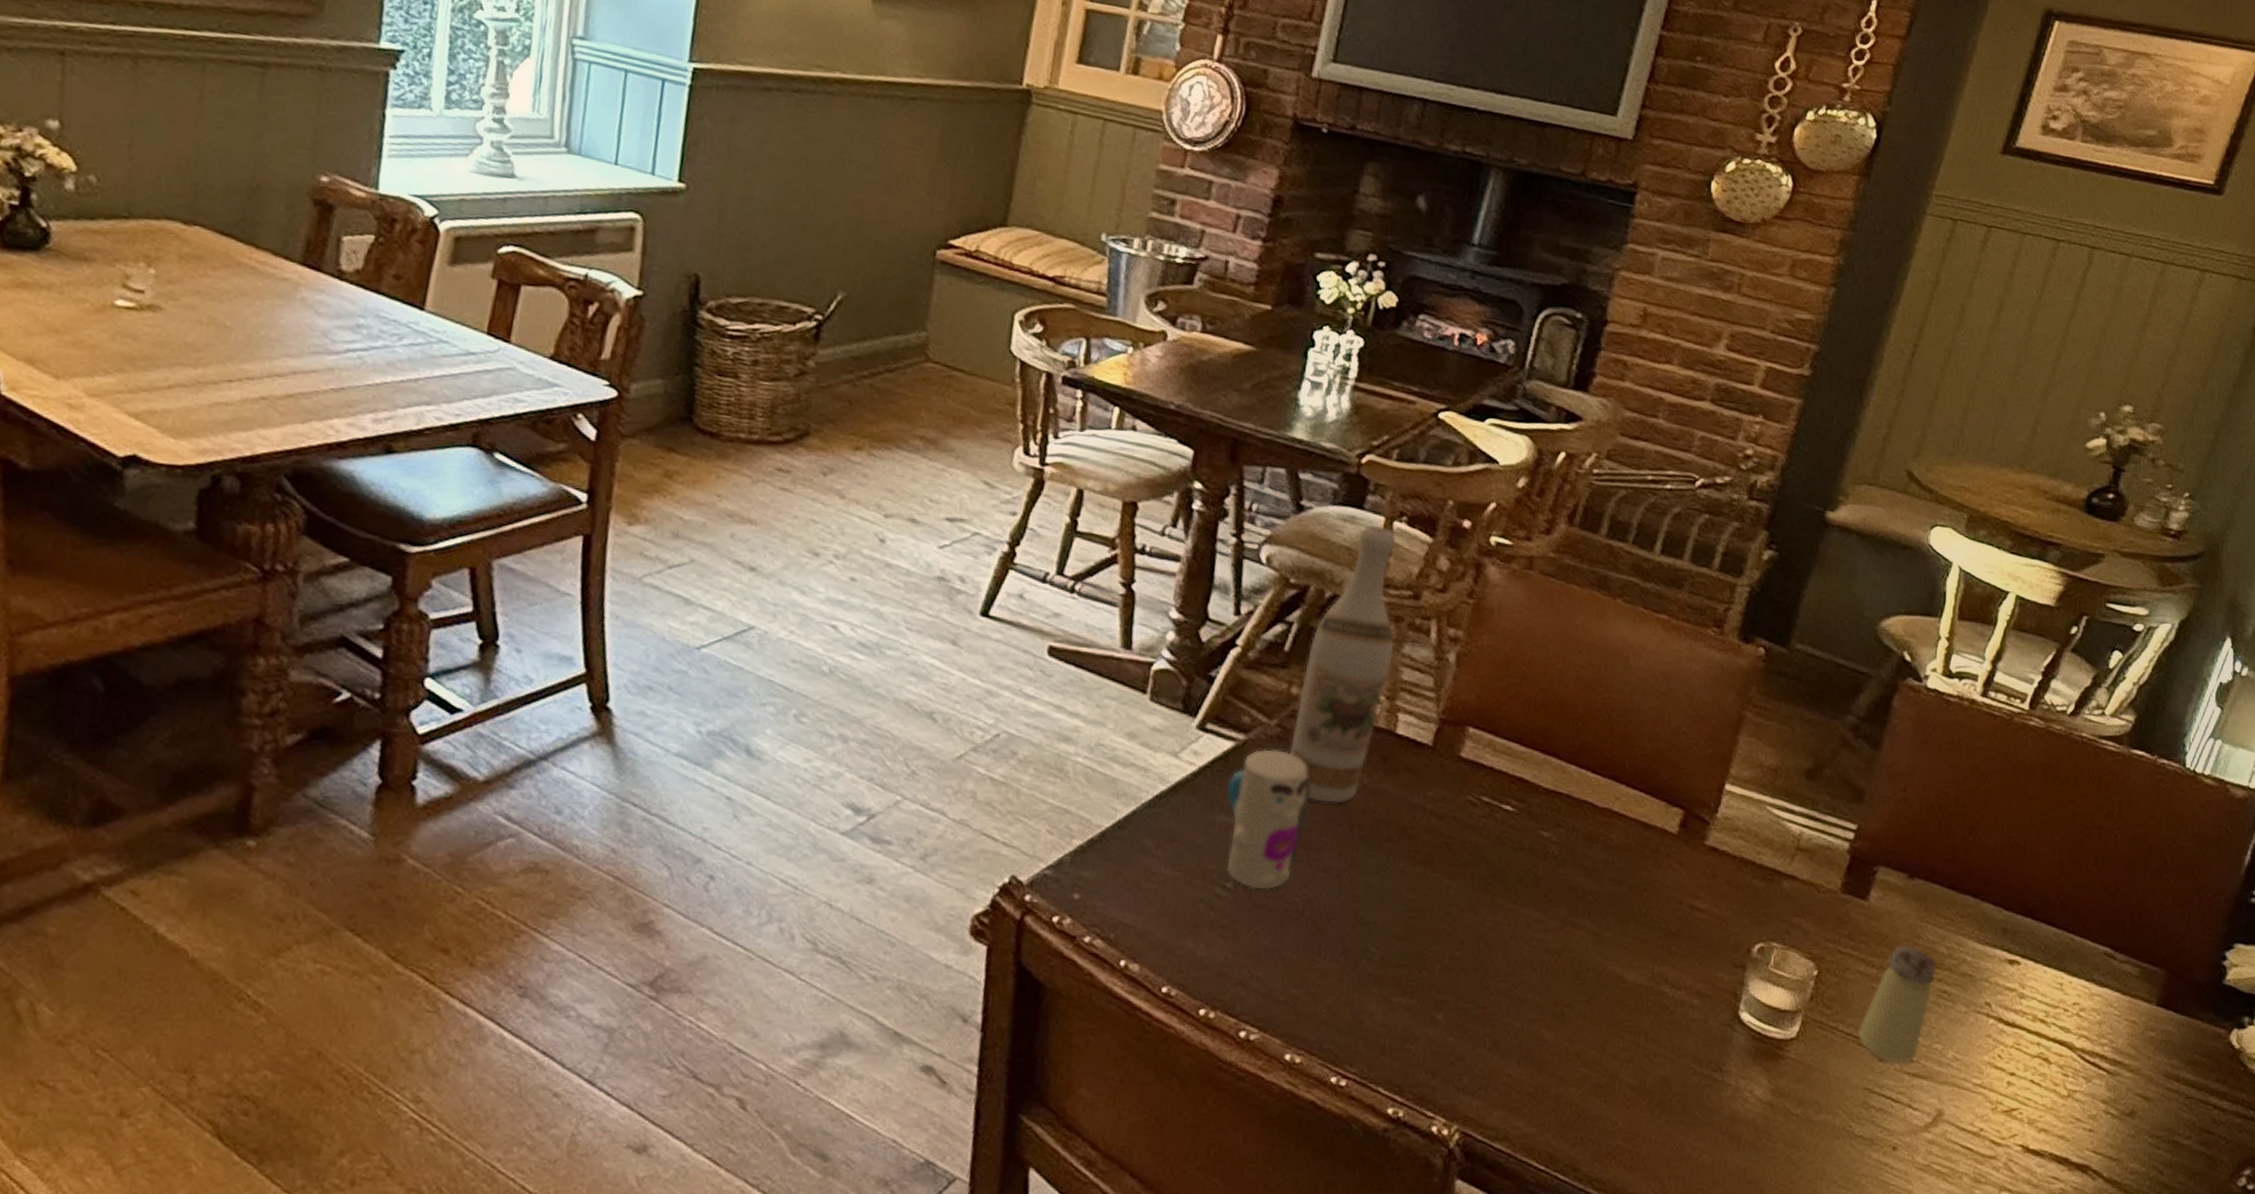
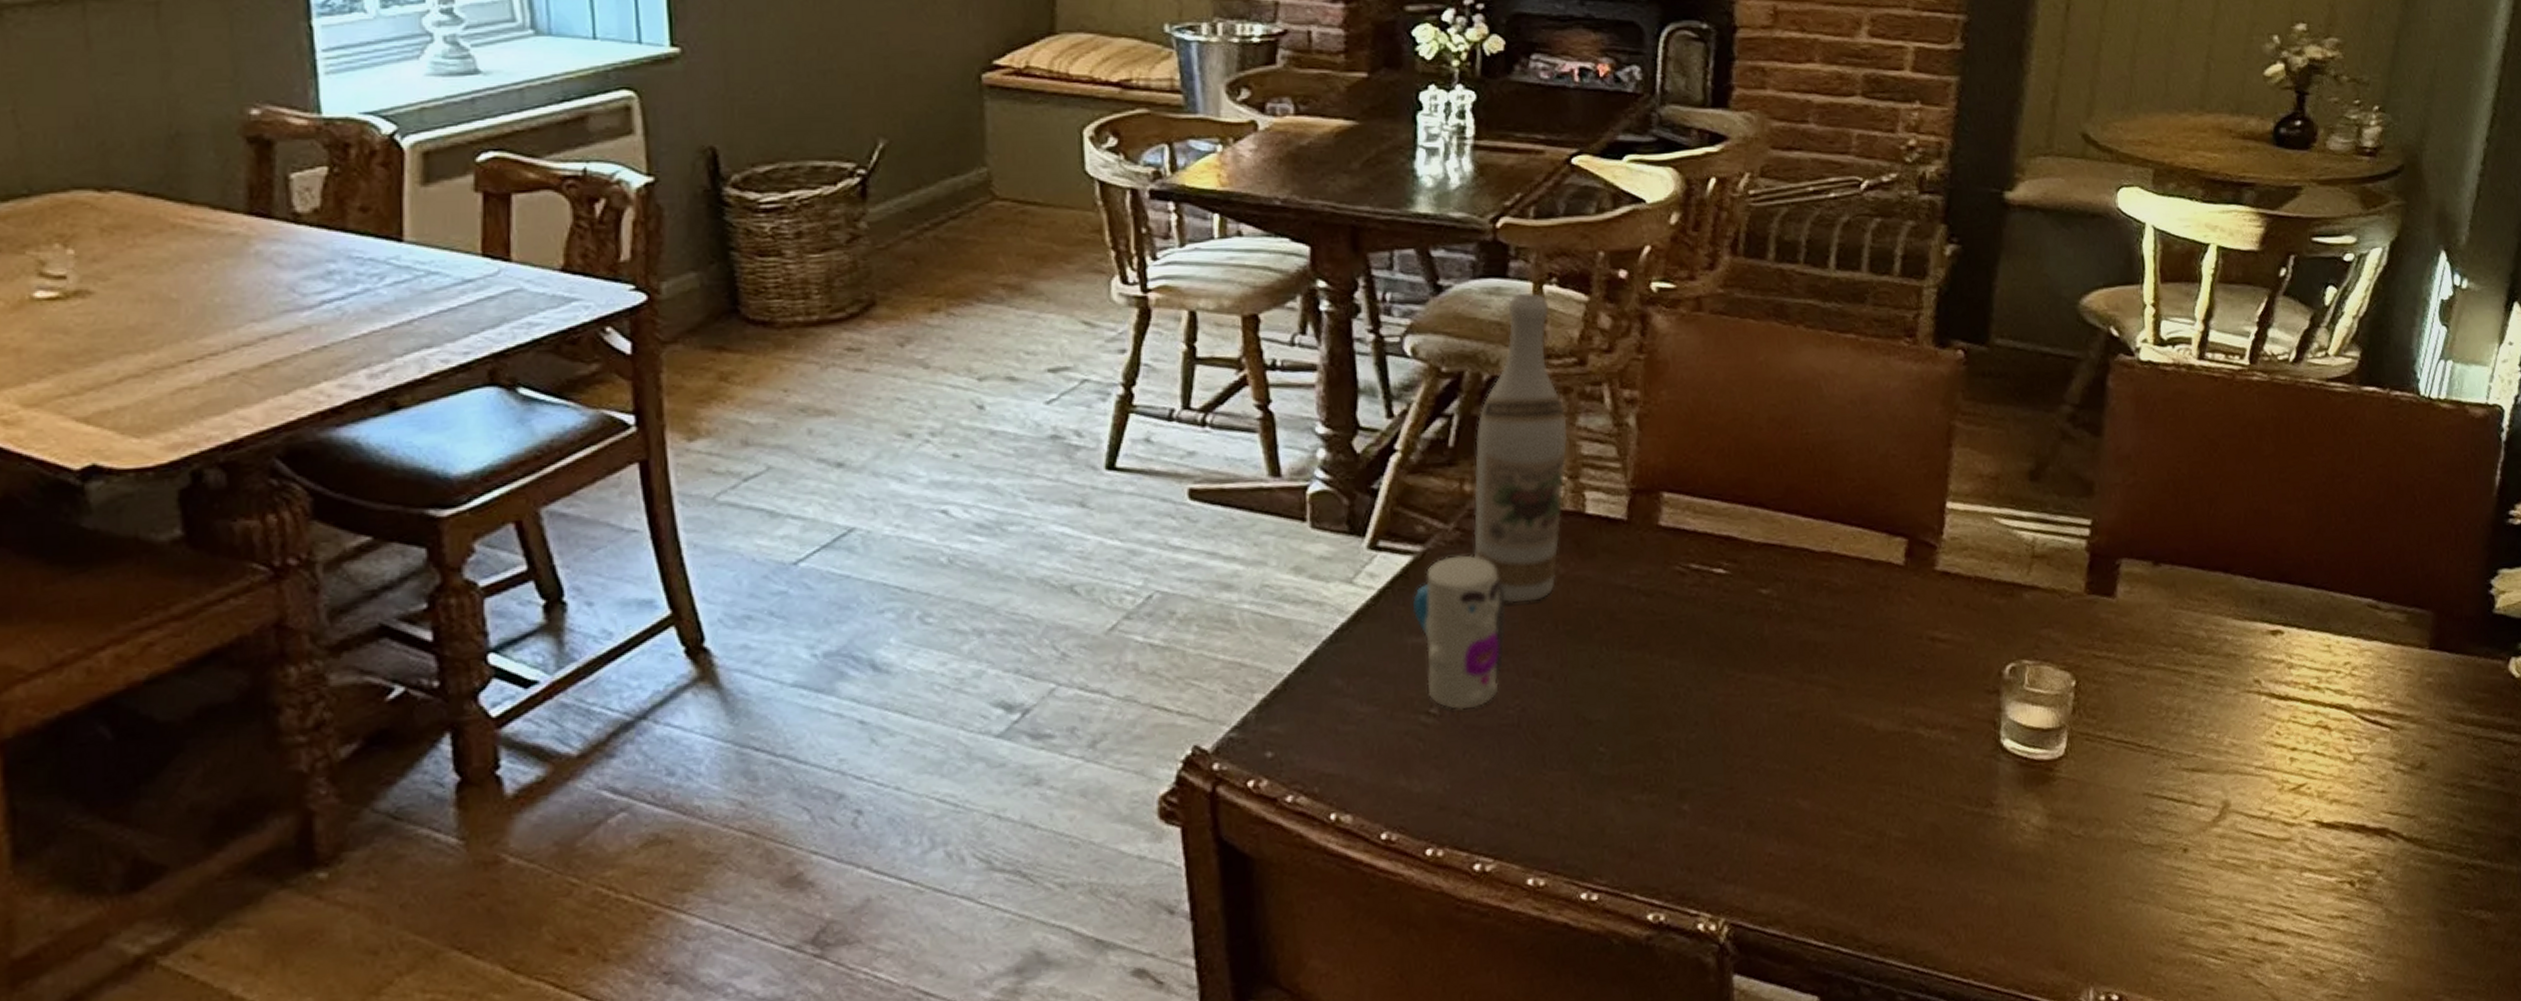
saltshaker: present [1857,944,1937,1064] -> none [2127,635,2199,763]

